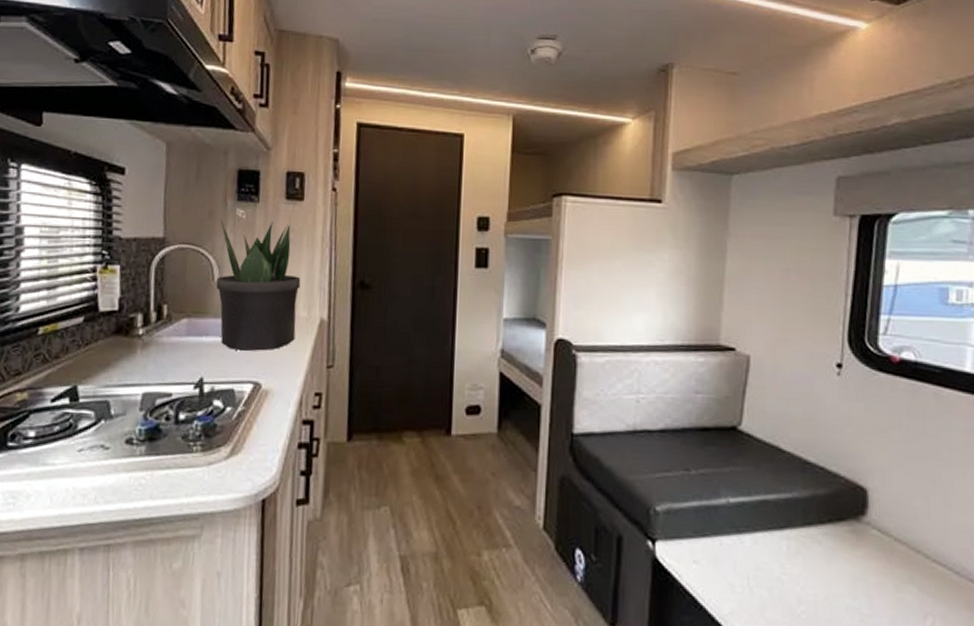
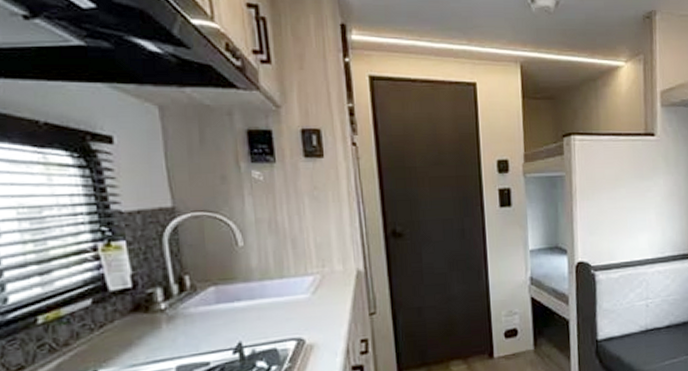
planter: present [216,218,301,351] -> none [235,181,334,311]

